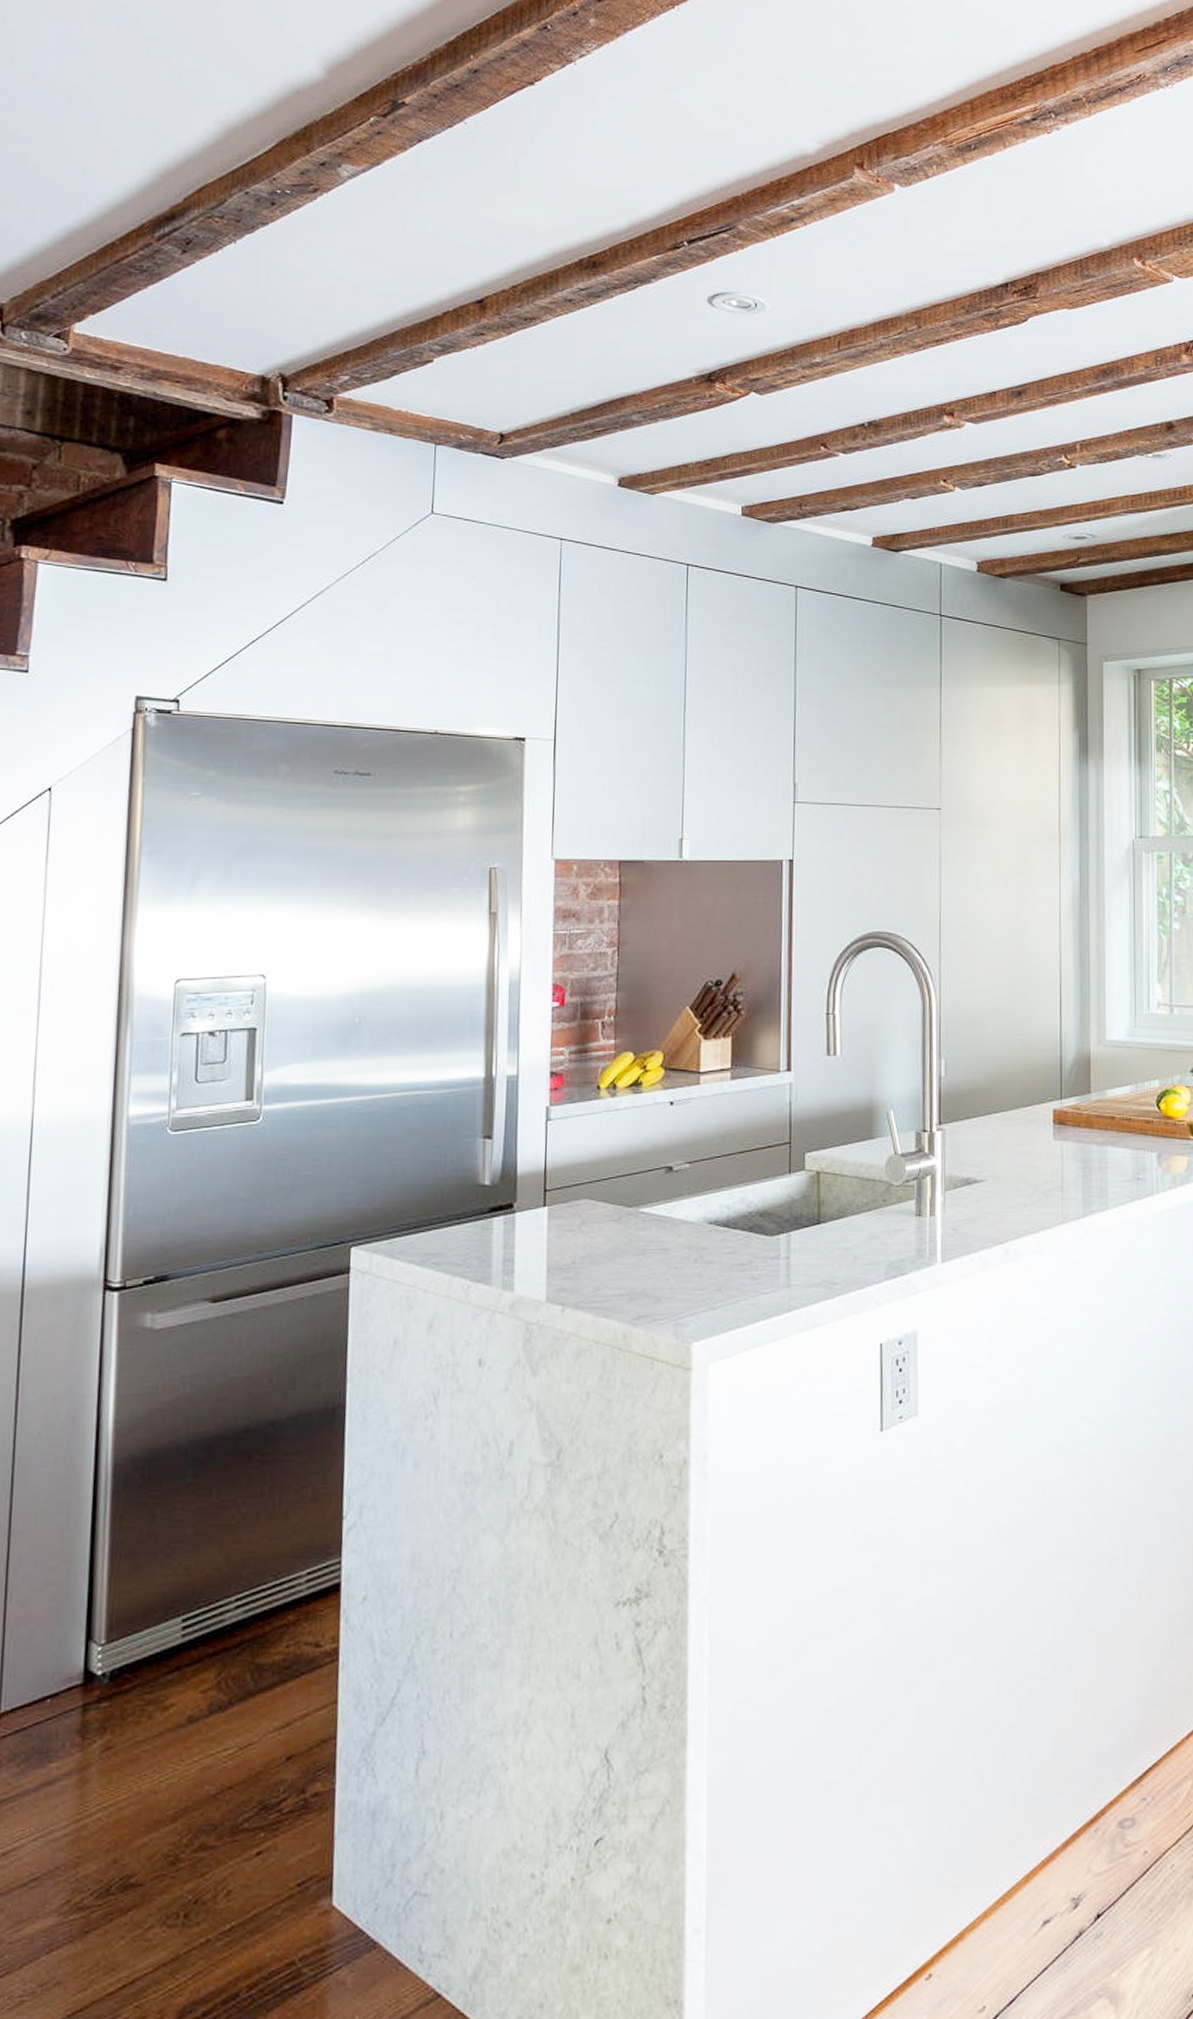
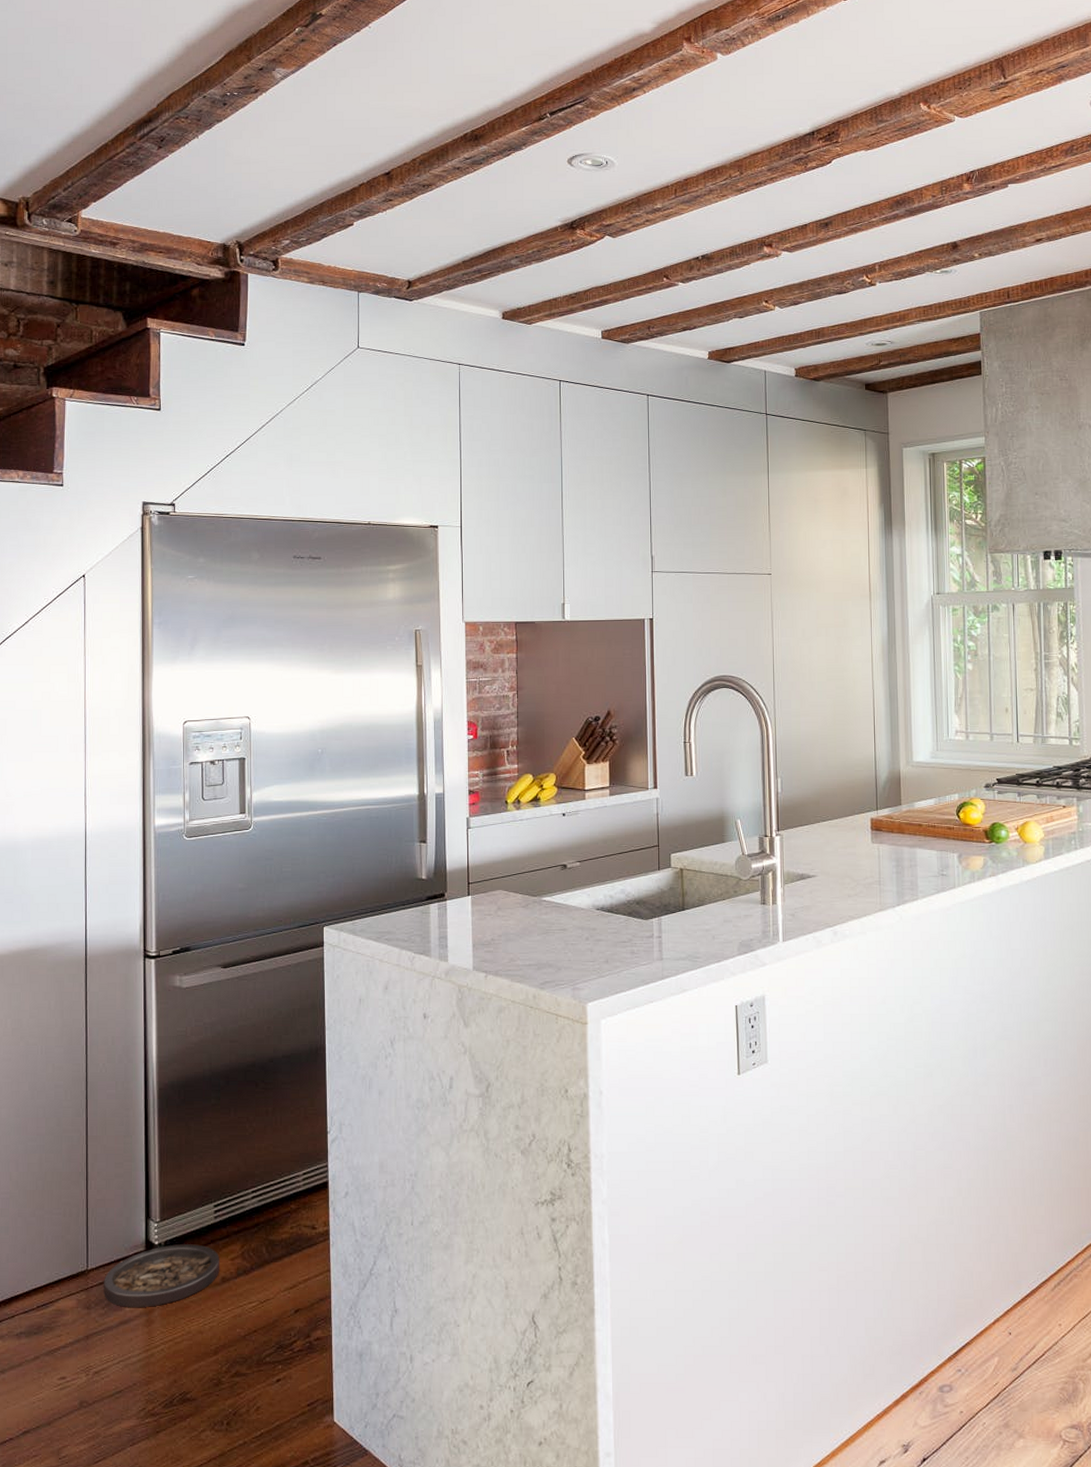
pet bowl: none [20,1673,186,1763] -> present [104,1244,219,1307]

